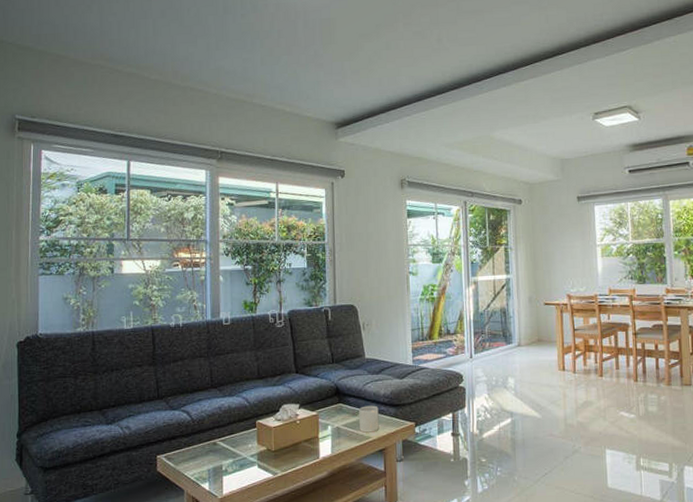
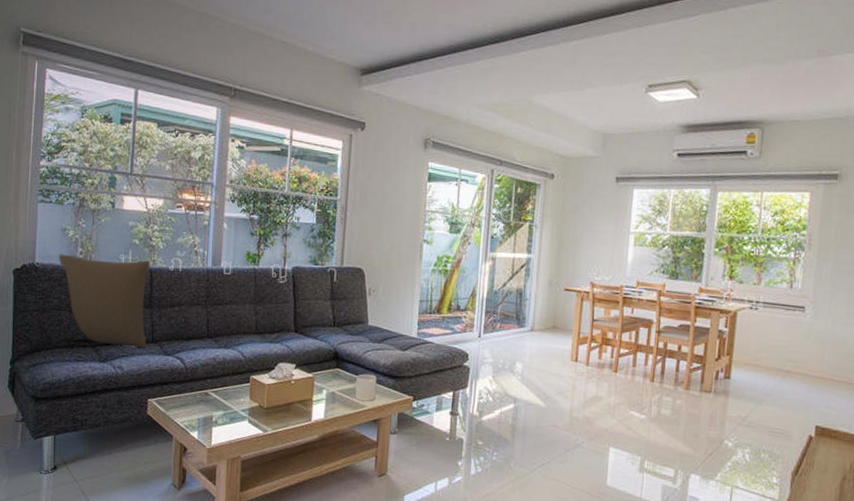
pillow: none [60,320,153,410] -> present [54,254,151,348]

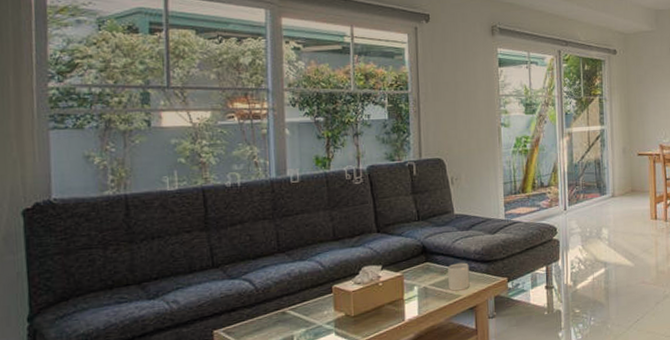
pillow: present [54,254,151,348] -> none [82,179,206,286]

